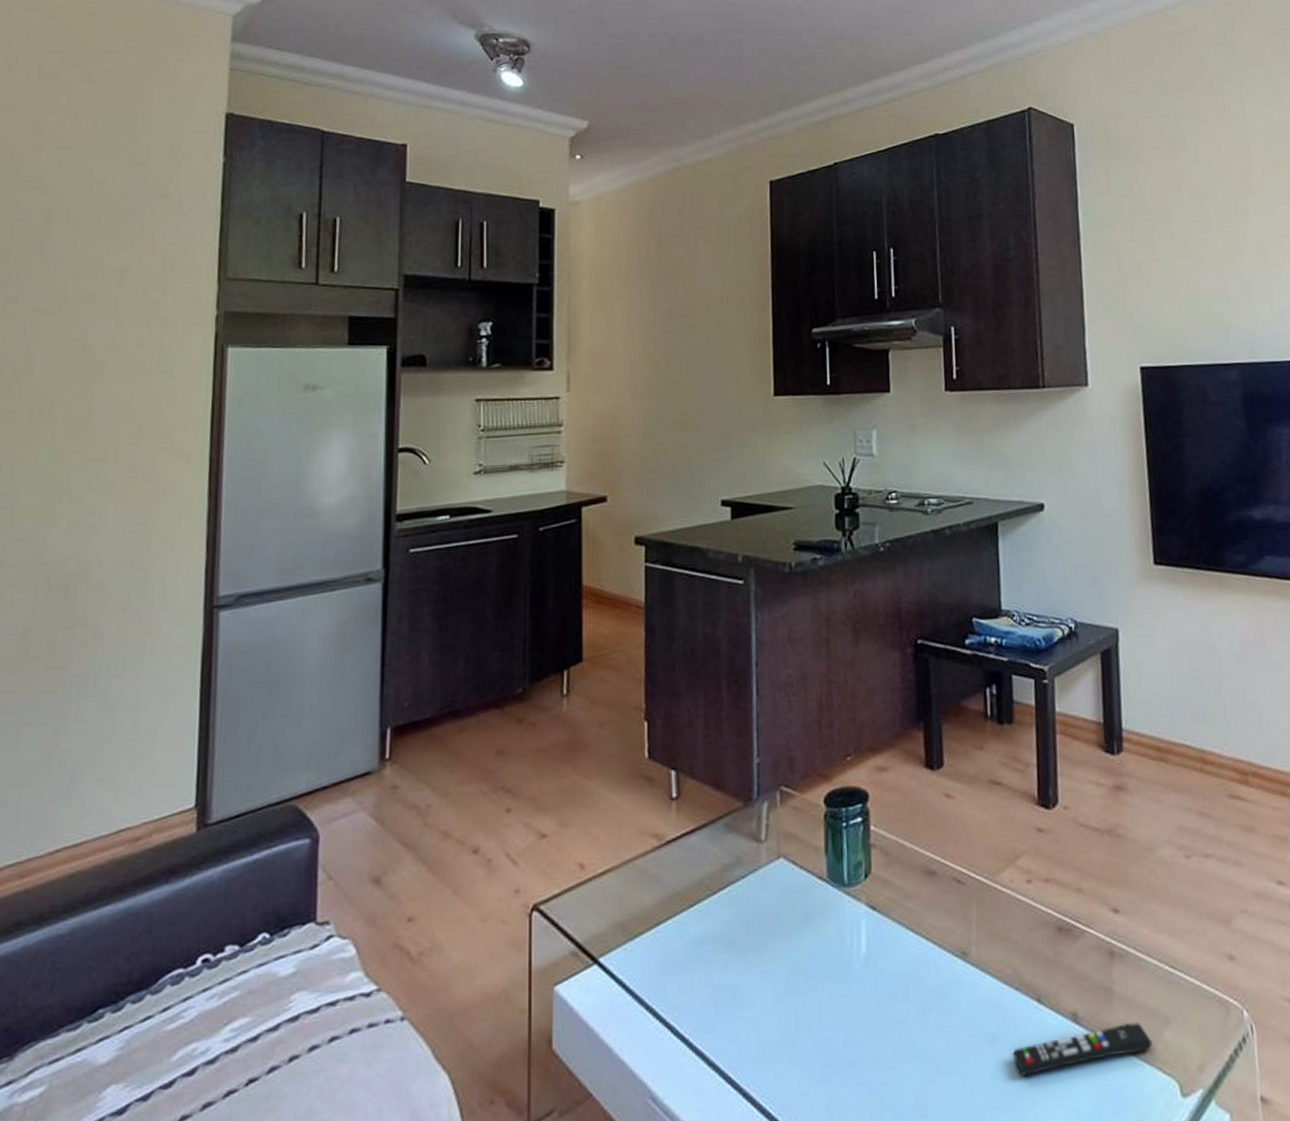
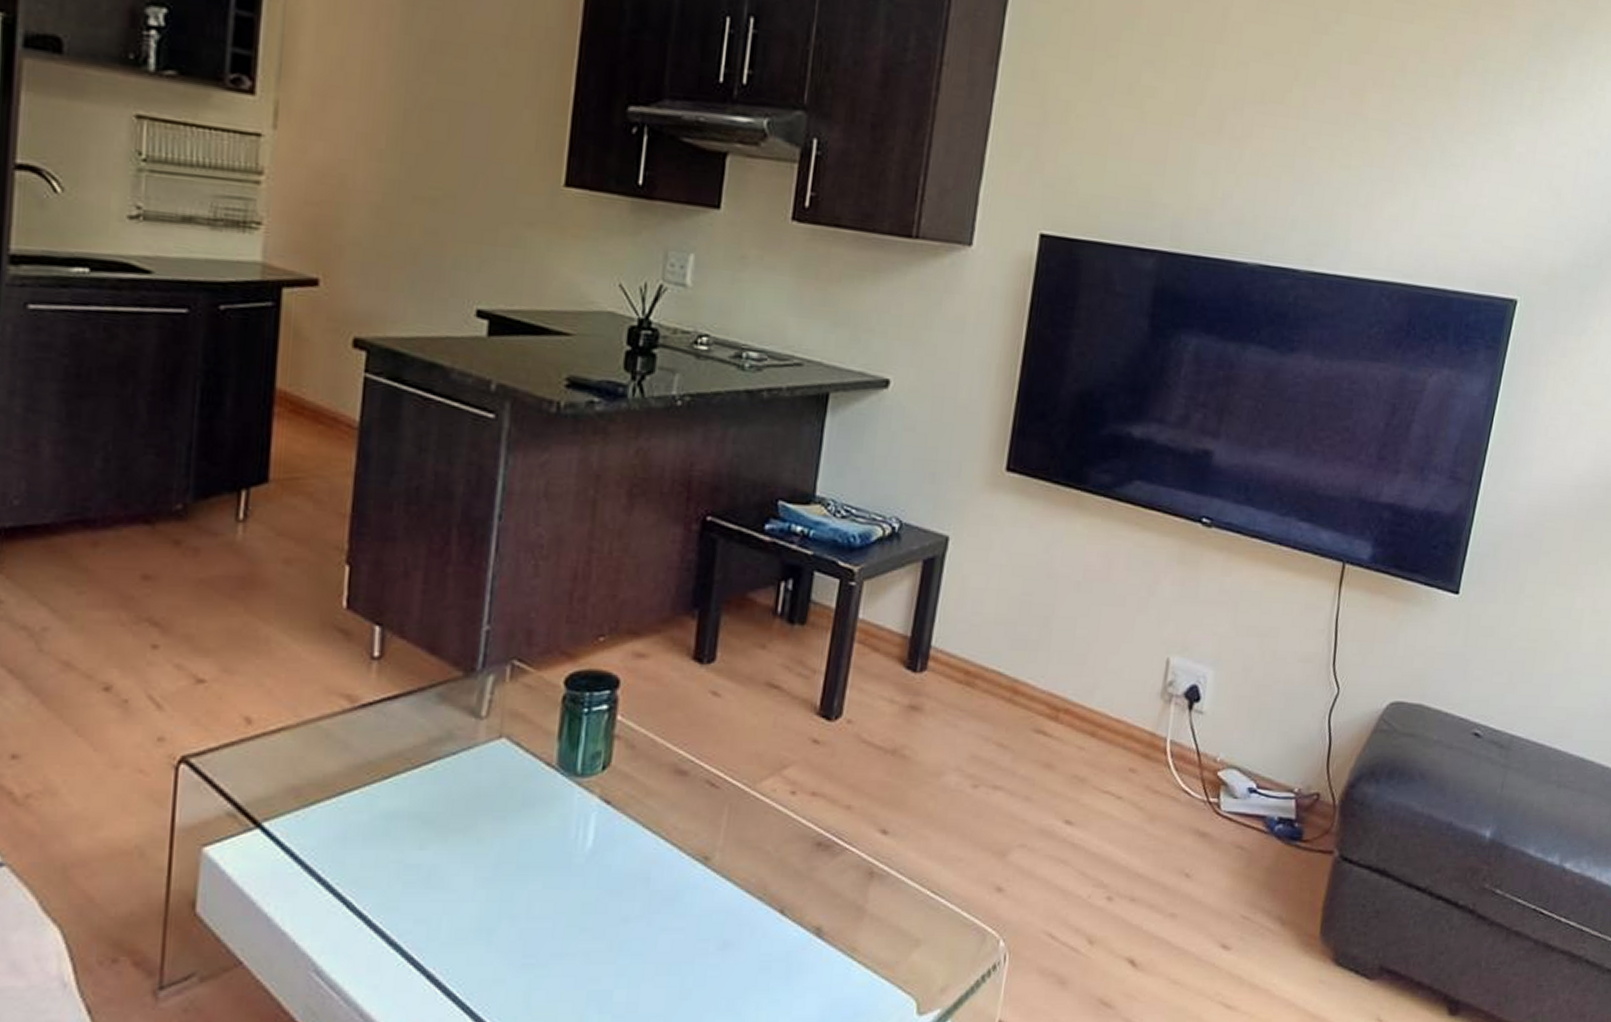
remote control: present [1013,1022,1152,1076] -> none [743,942,897,983]

